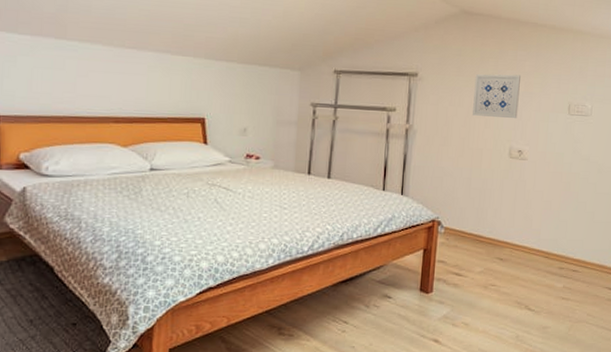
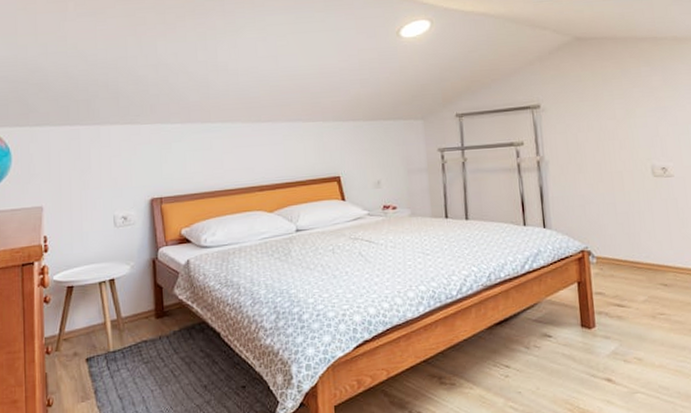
wall art: present [472,74,521,119] -> none [600,91,654,139]

